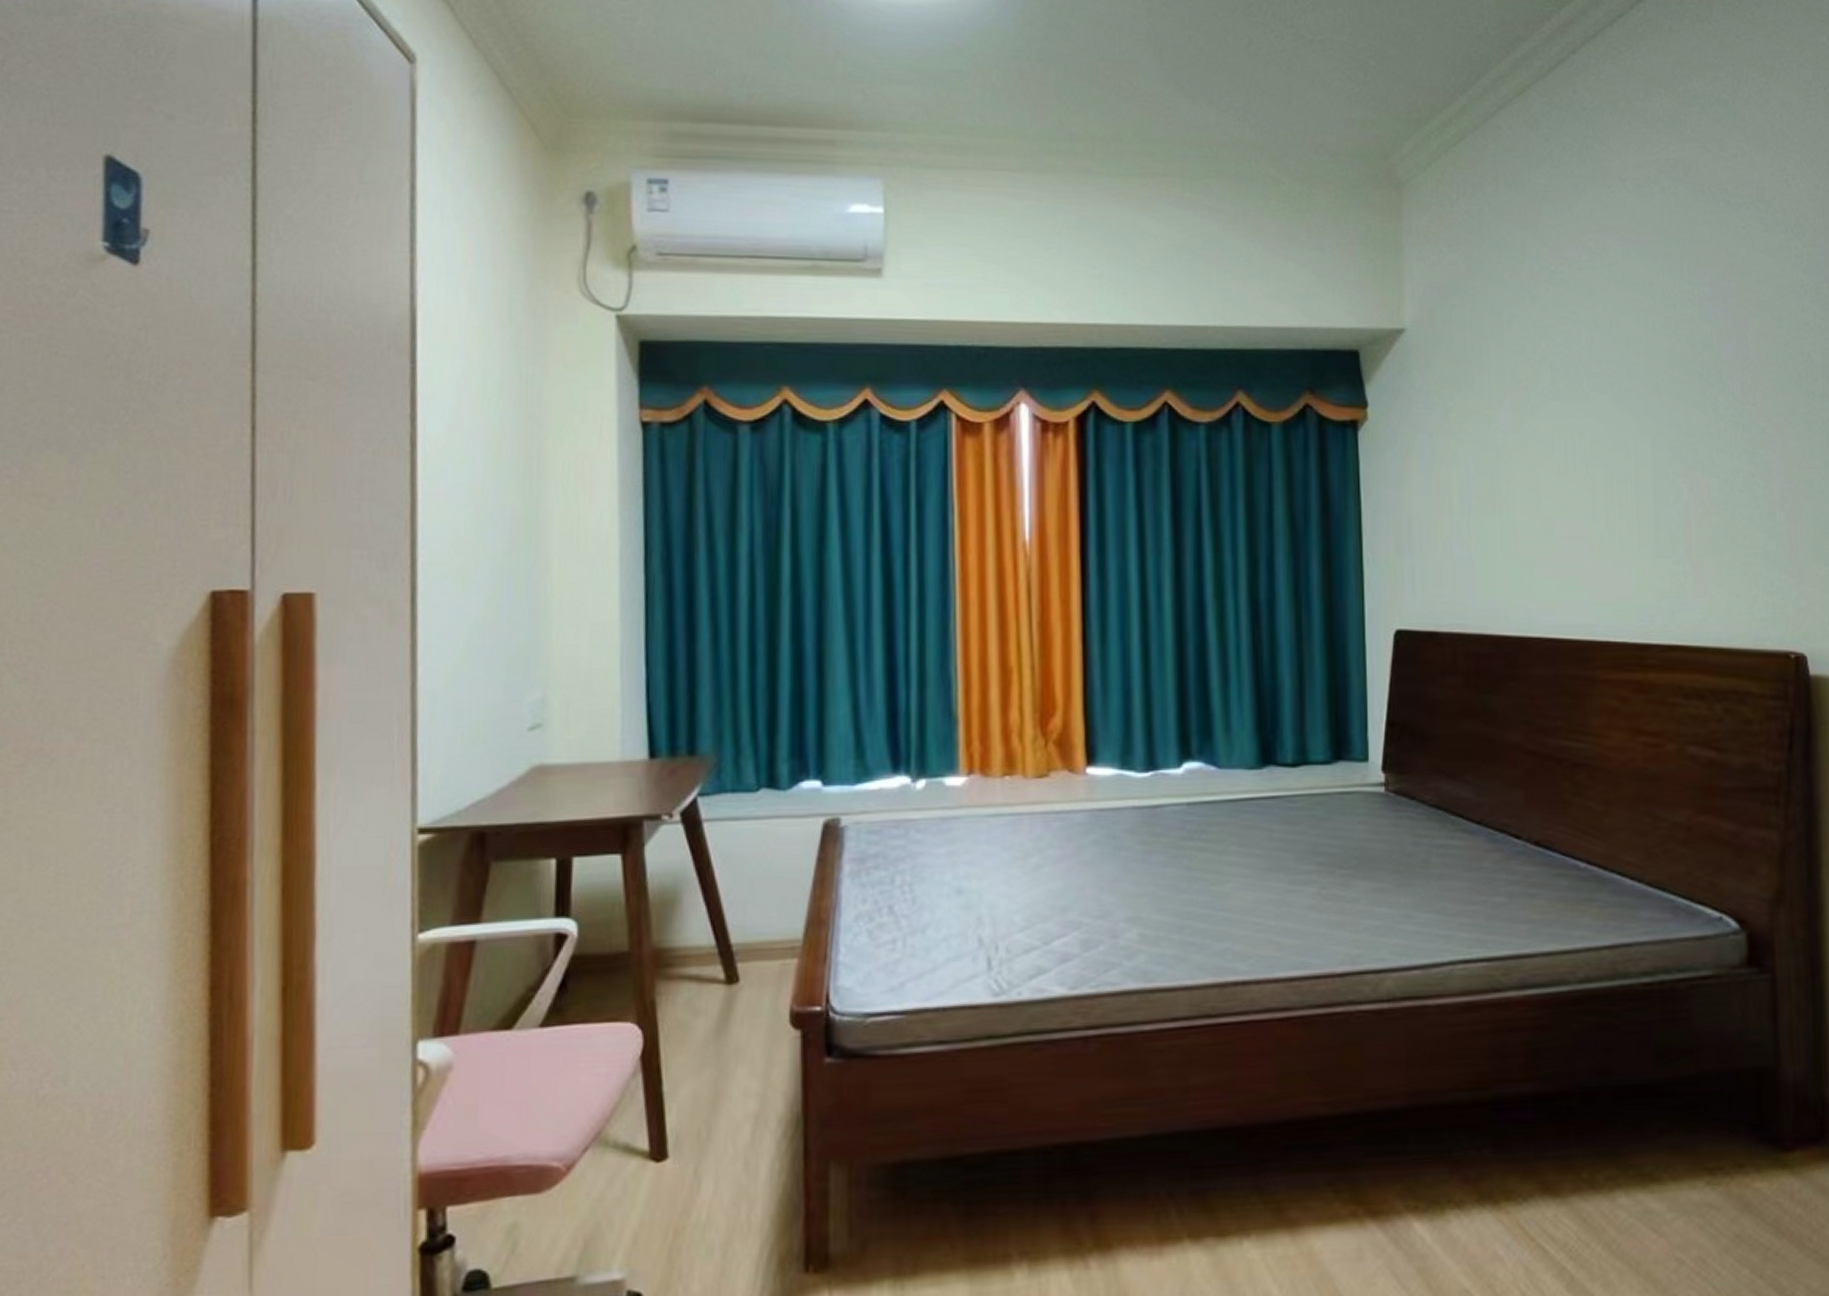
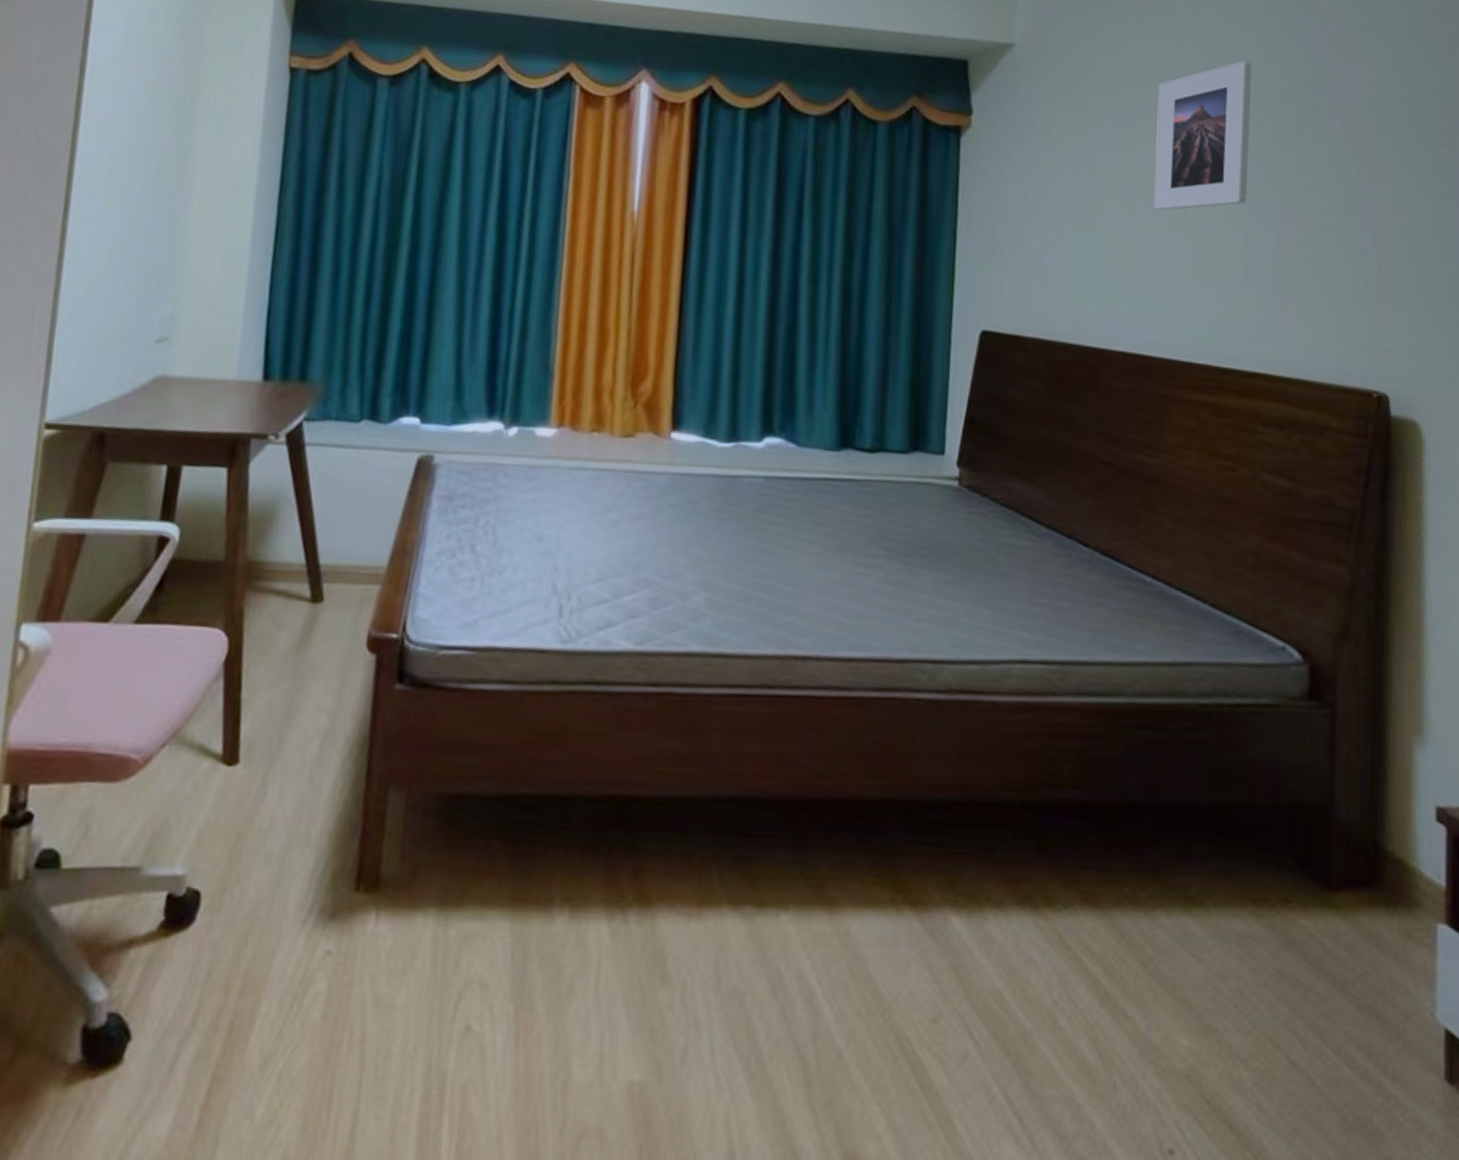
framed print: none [1555,326,1653,488] -> present [1154,60,1252,211]

